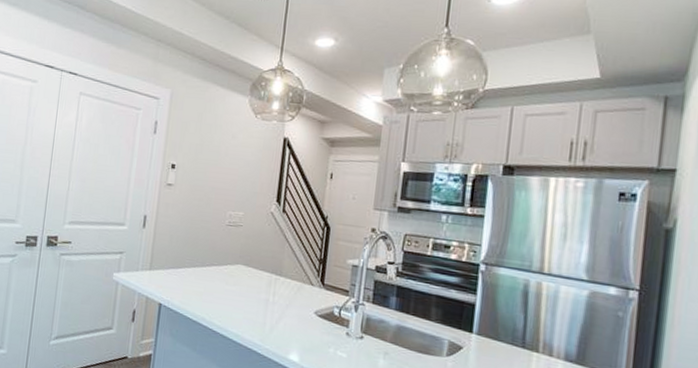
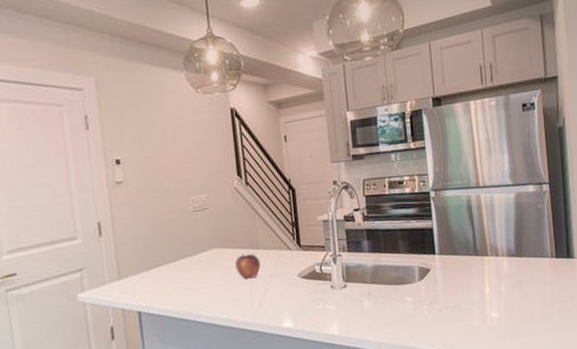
fruit: none [254,276,281,303] -> present [234,253,261,280]

